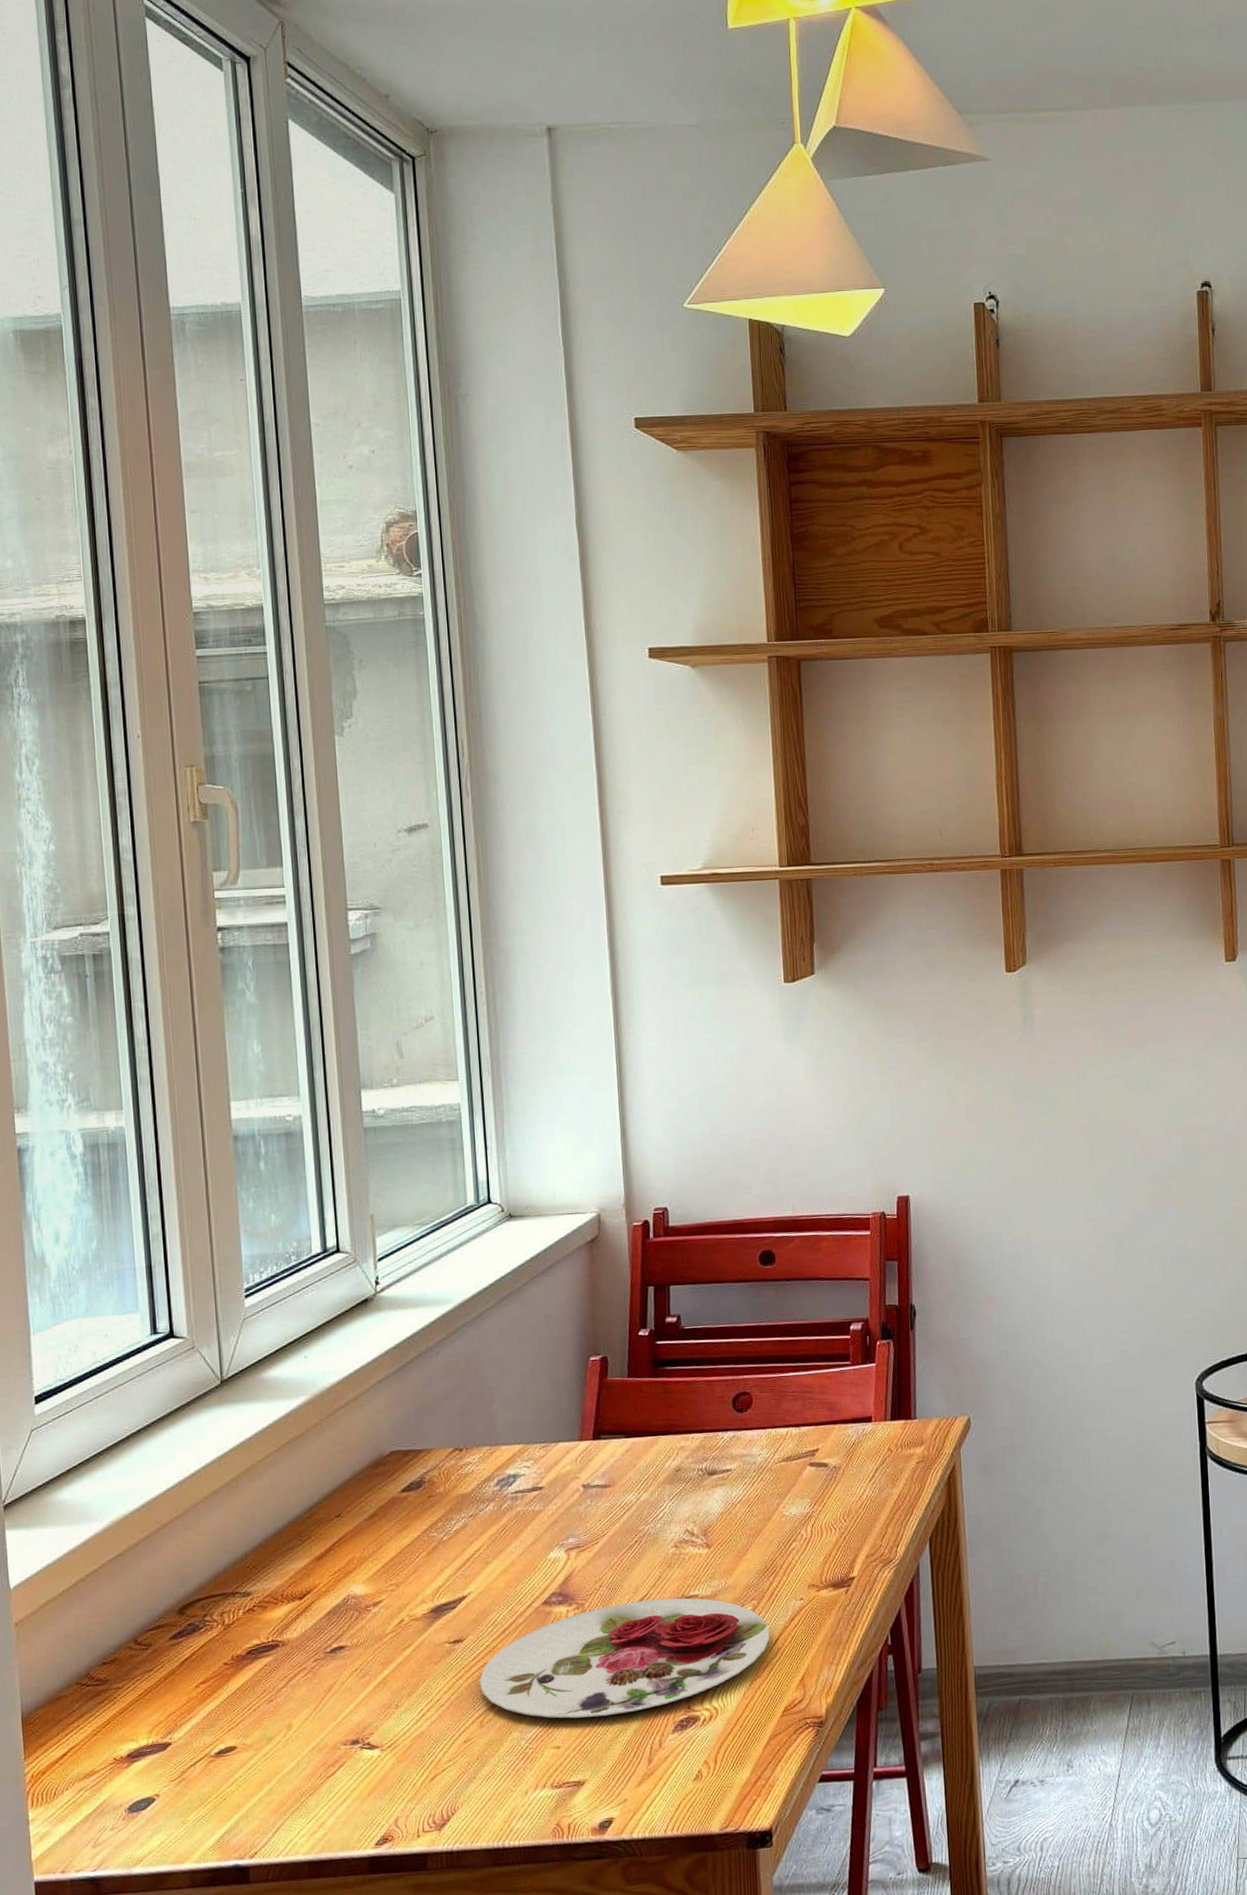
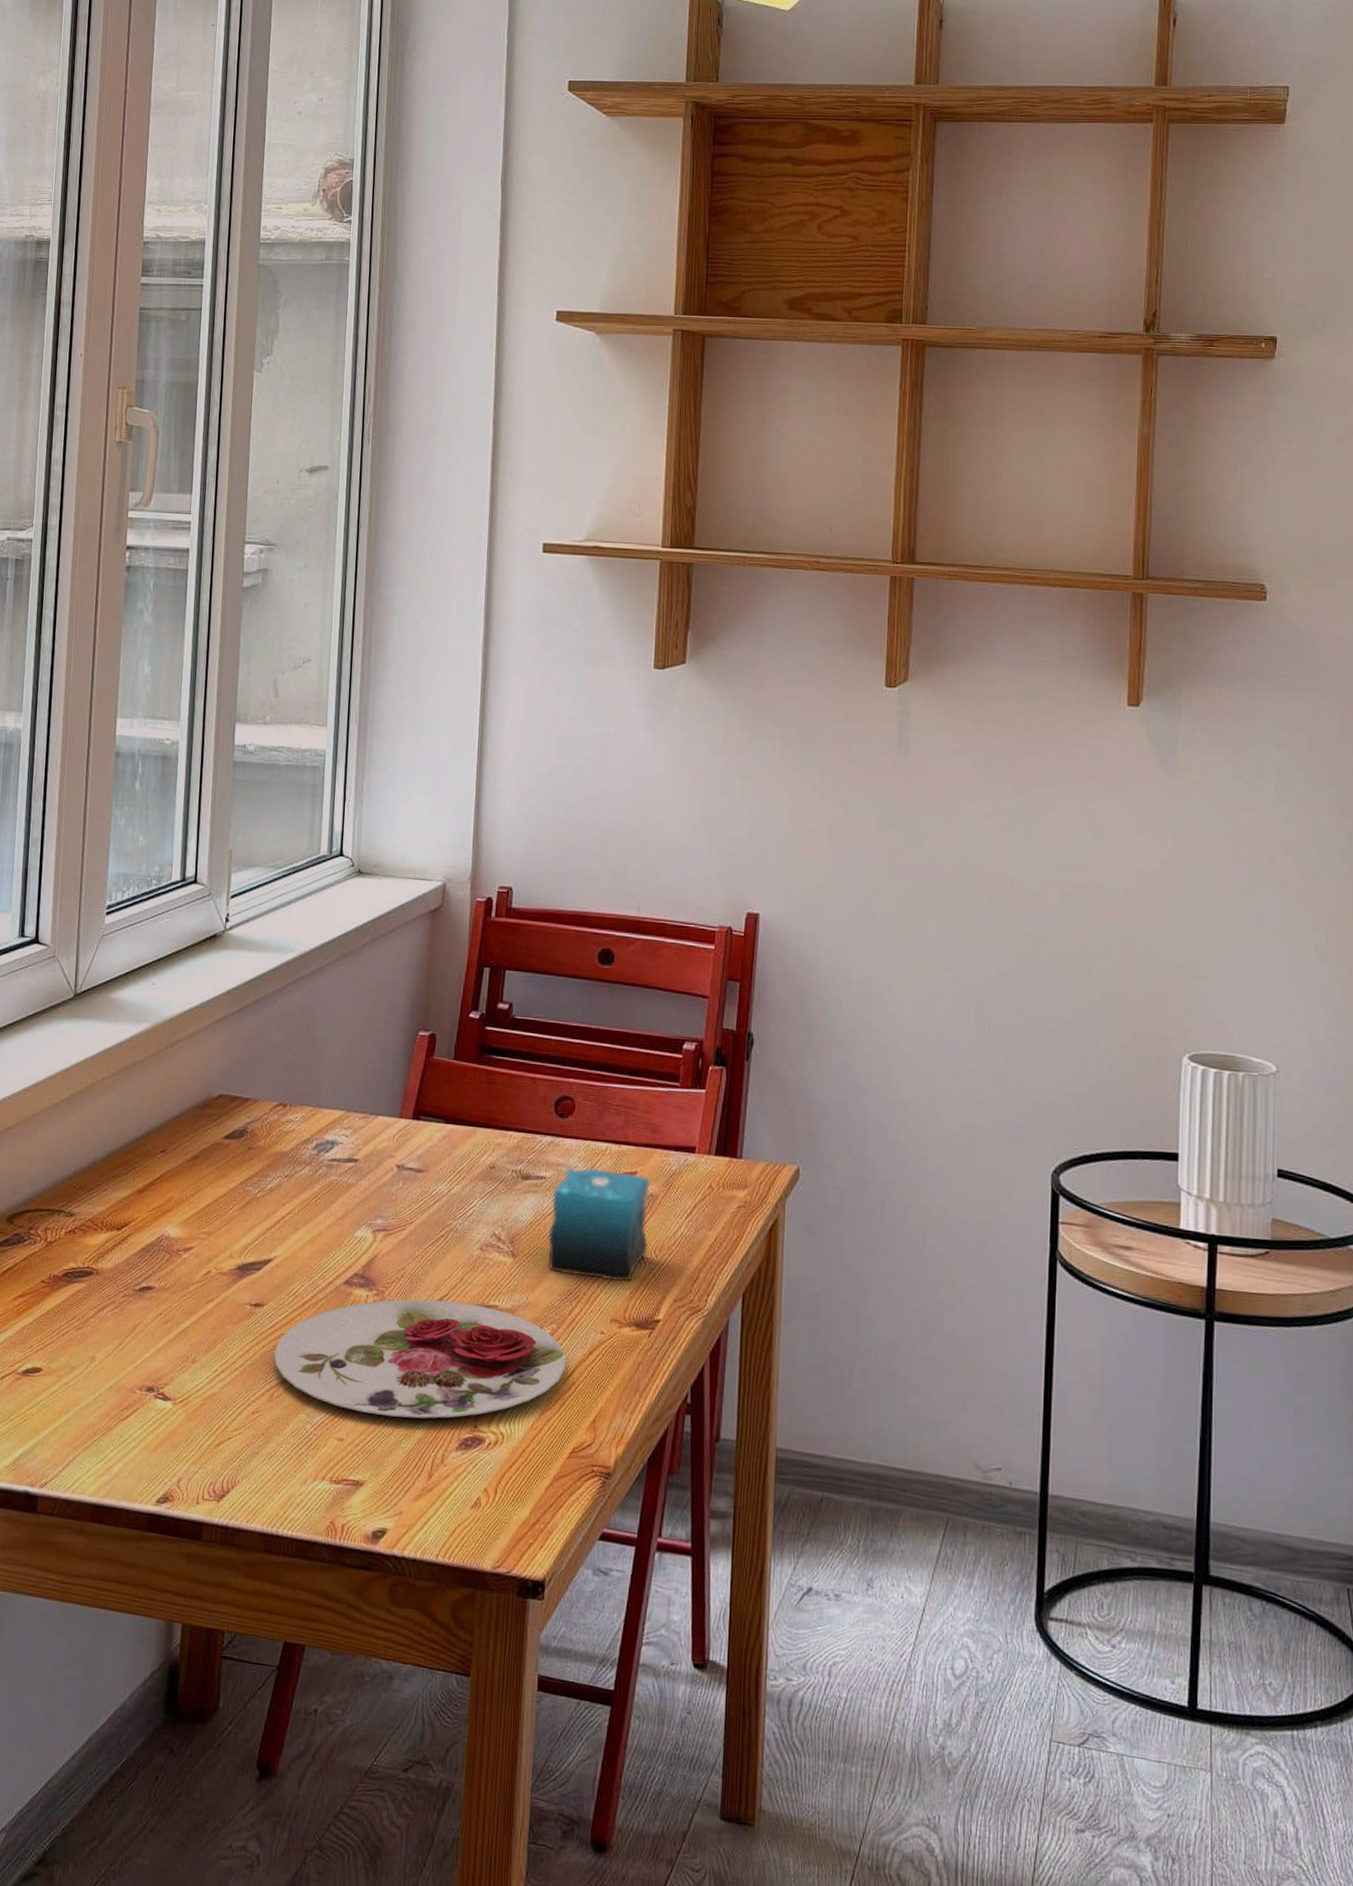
candle: none [740,1441,837,1554] -> present [548,1158,651,1282]

